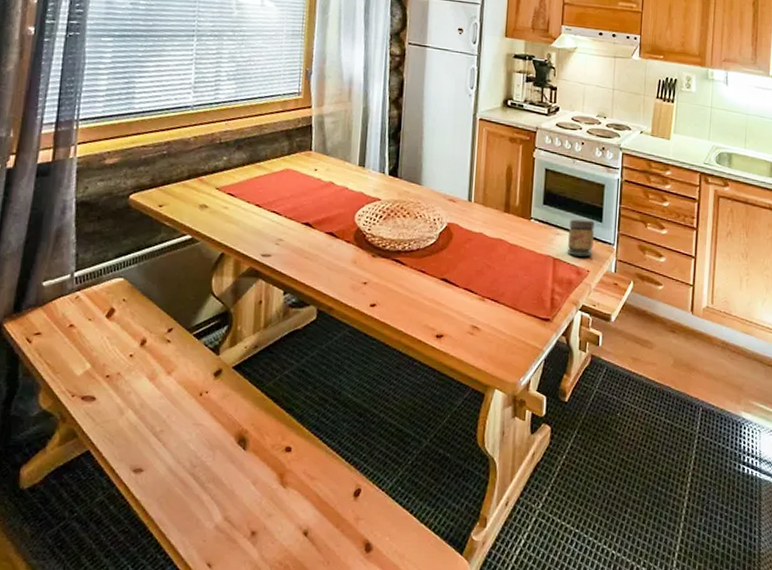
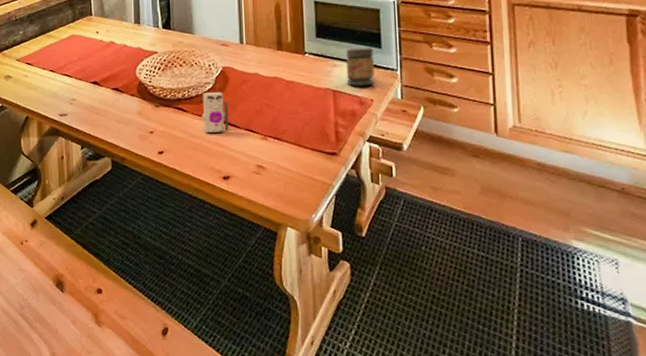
toy: none [420,247,450,290] -> present [201,92,229,133]

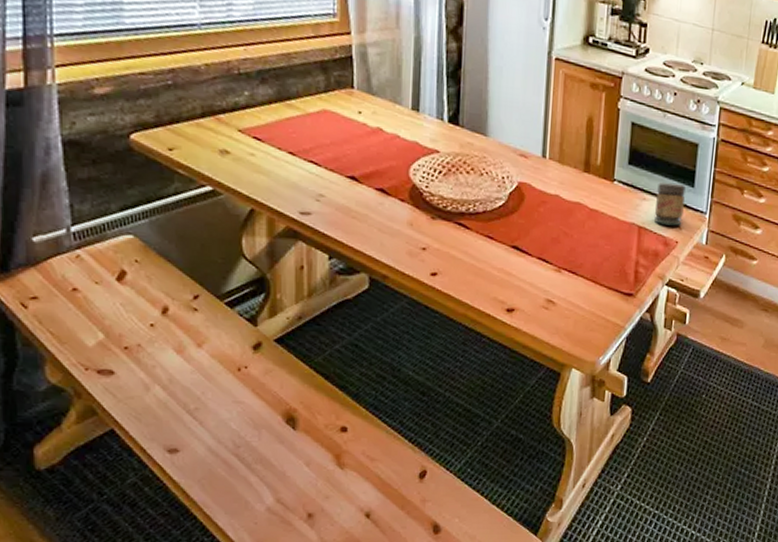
toy: present [201,92,229,133] -> none [487,209,521,258]

